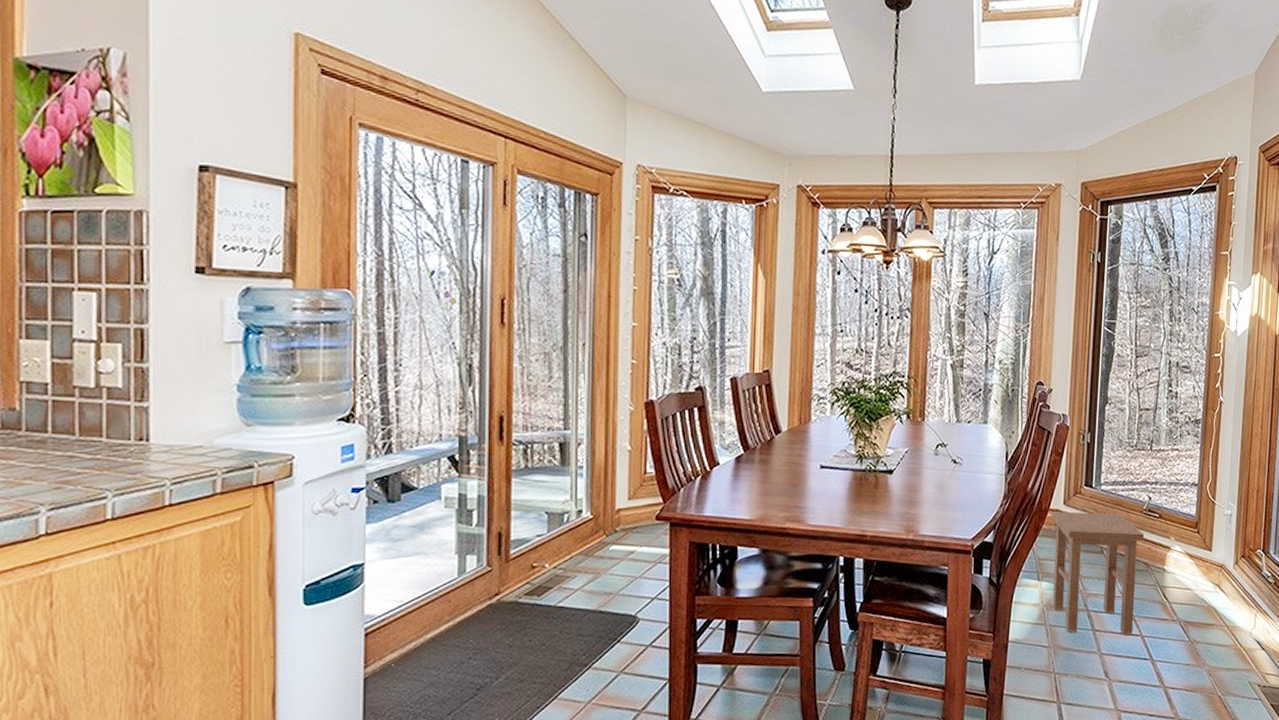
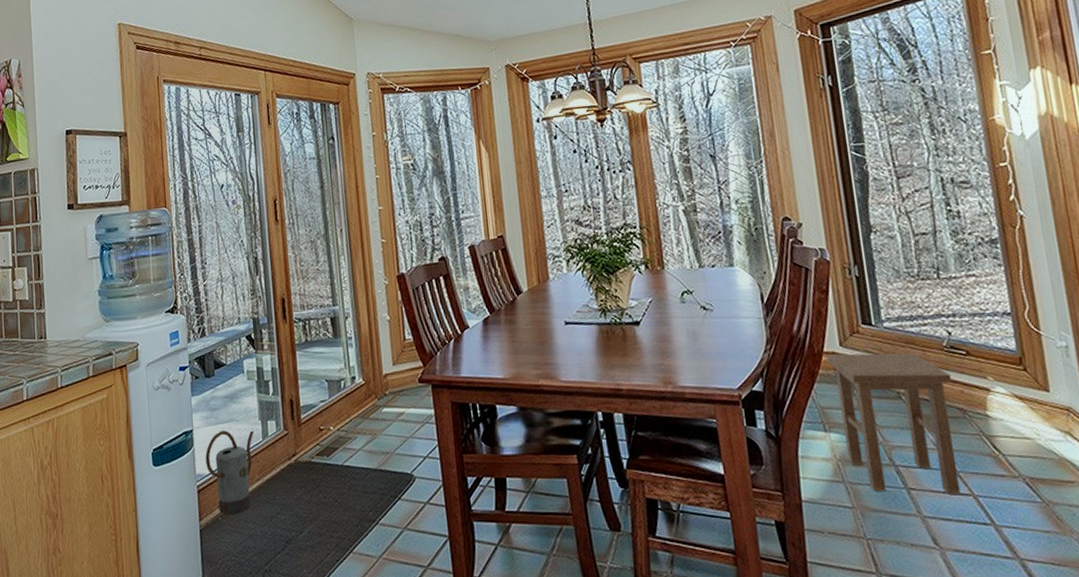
watering can: none [379,565,448,661] -> present [205,430,254,515]

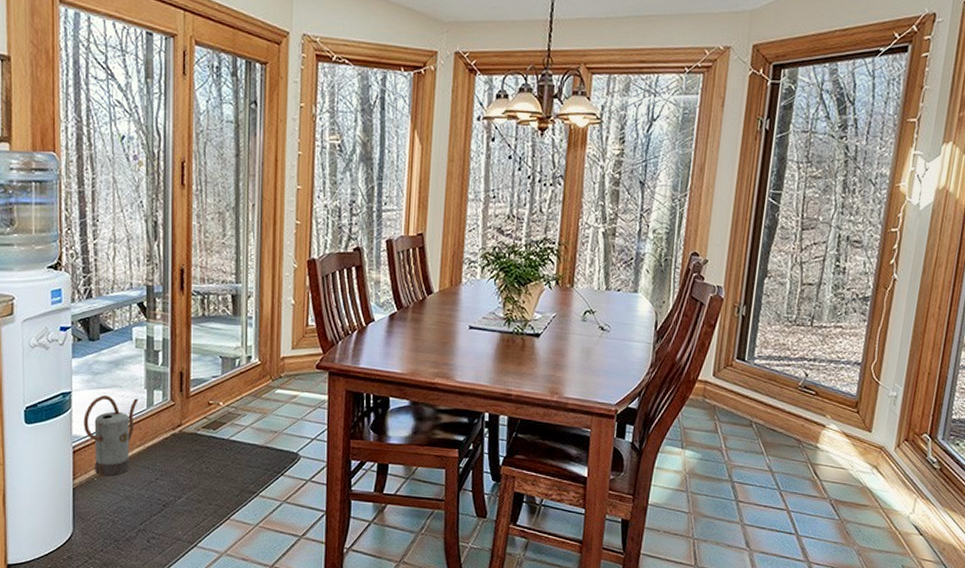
stool: present [826,352,961,495] -> none [695,382,798,510]

